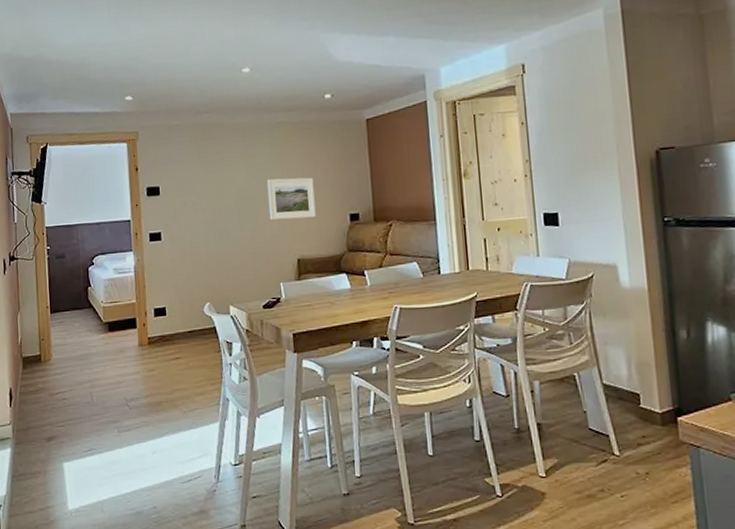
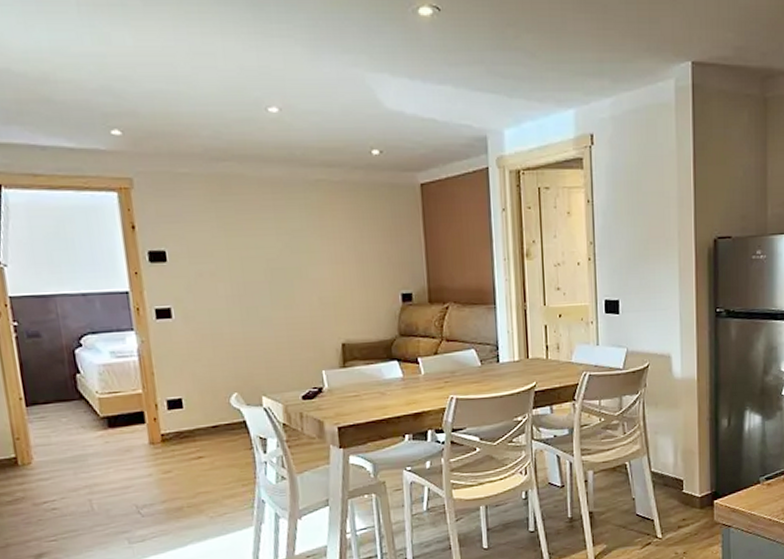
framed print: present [267,177,316,220] -> none [304,248,363,298]

